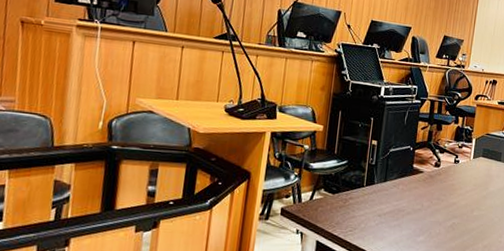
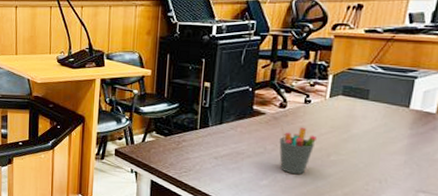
pen holder: none [434,181,463,230] -> present [279,123,316,175]

